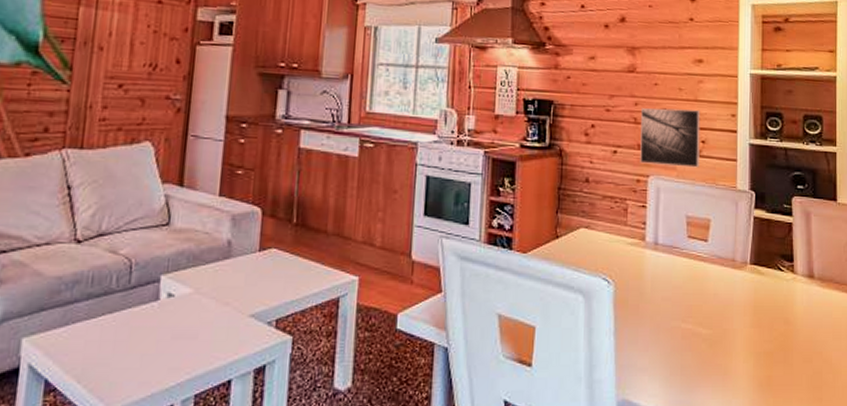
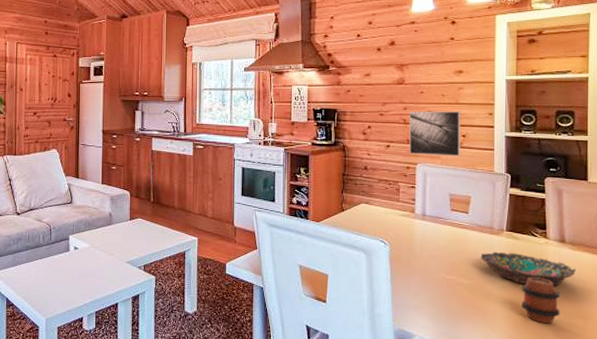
bowl: none [721,291,825,334] -> present [480,251,576,286]
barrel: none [766,323,809,382] -> present [521,277,560,323]

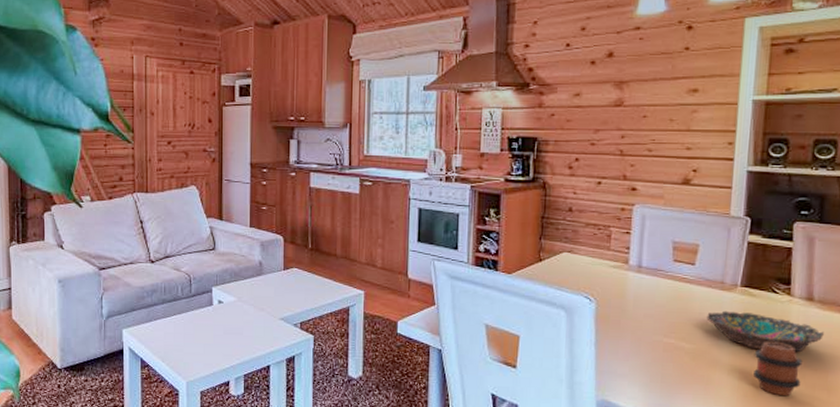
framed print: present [409,111,461,157] -> none [625,139,693,196]

